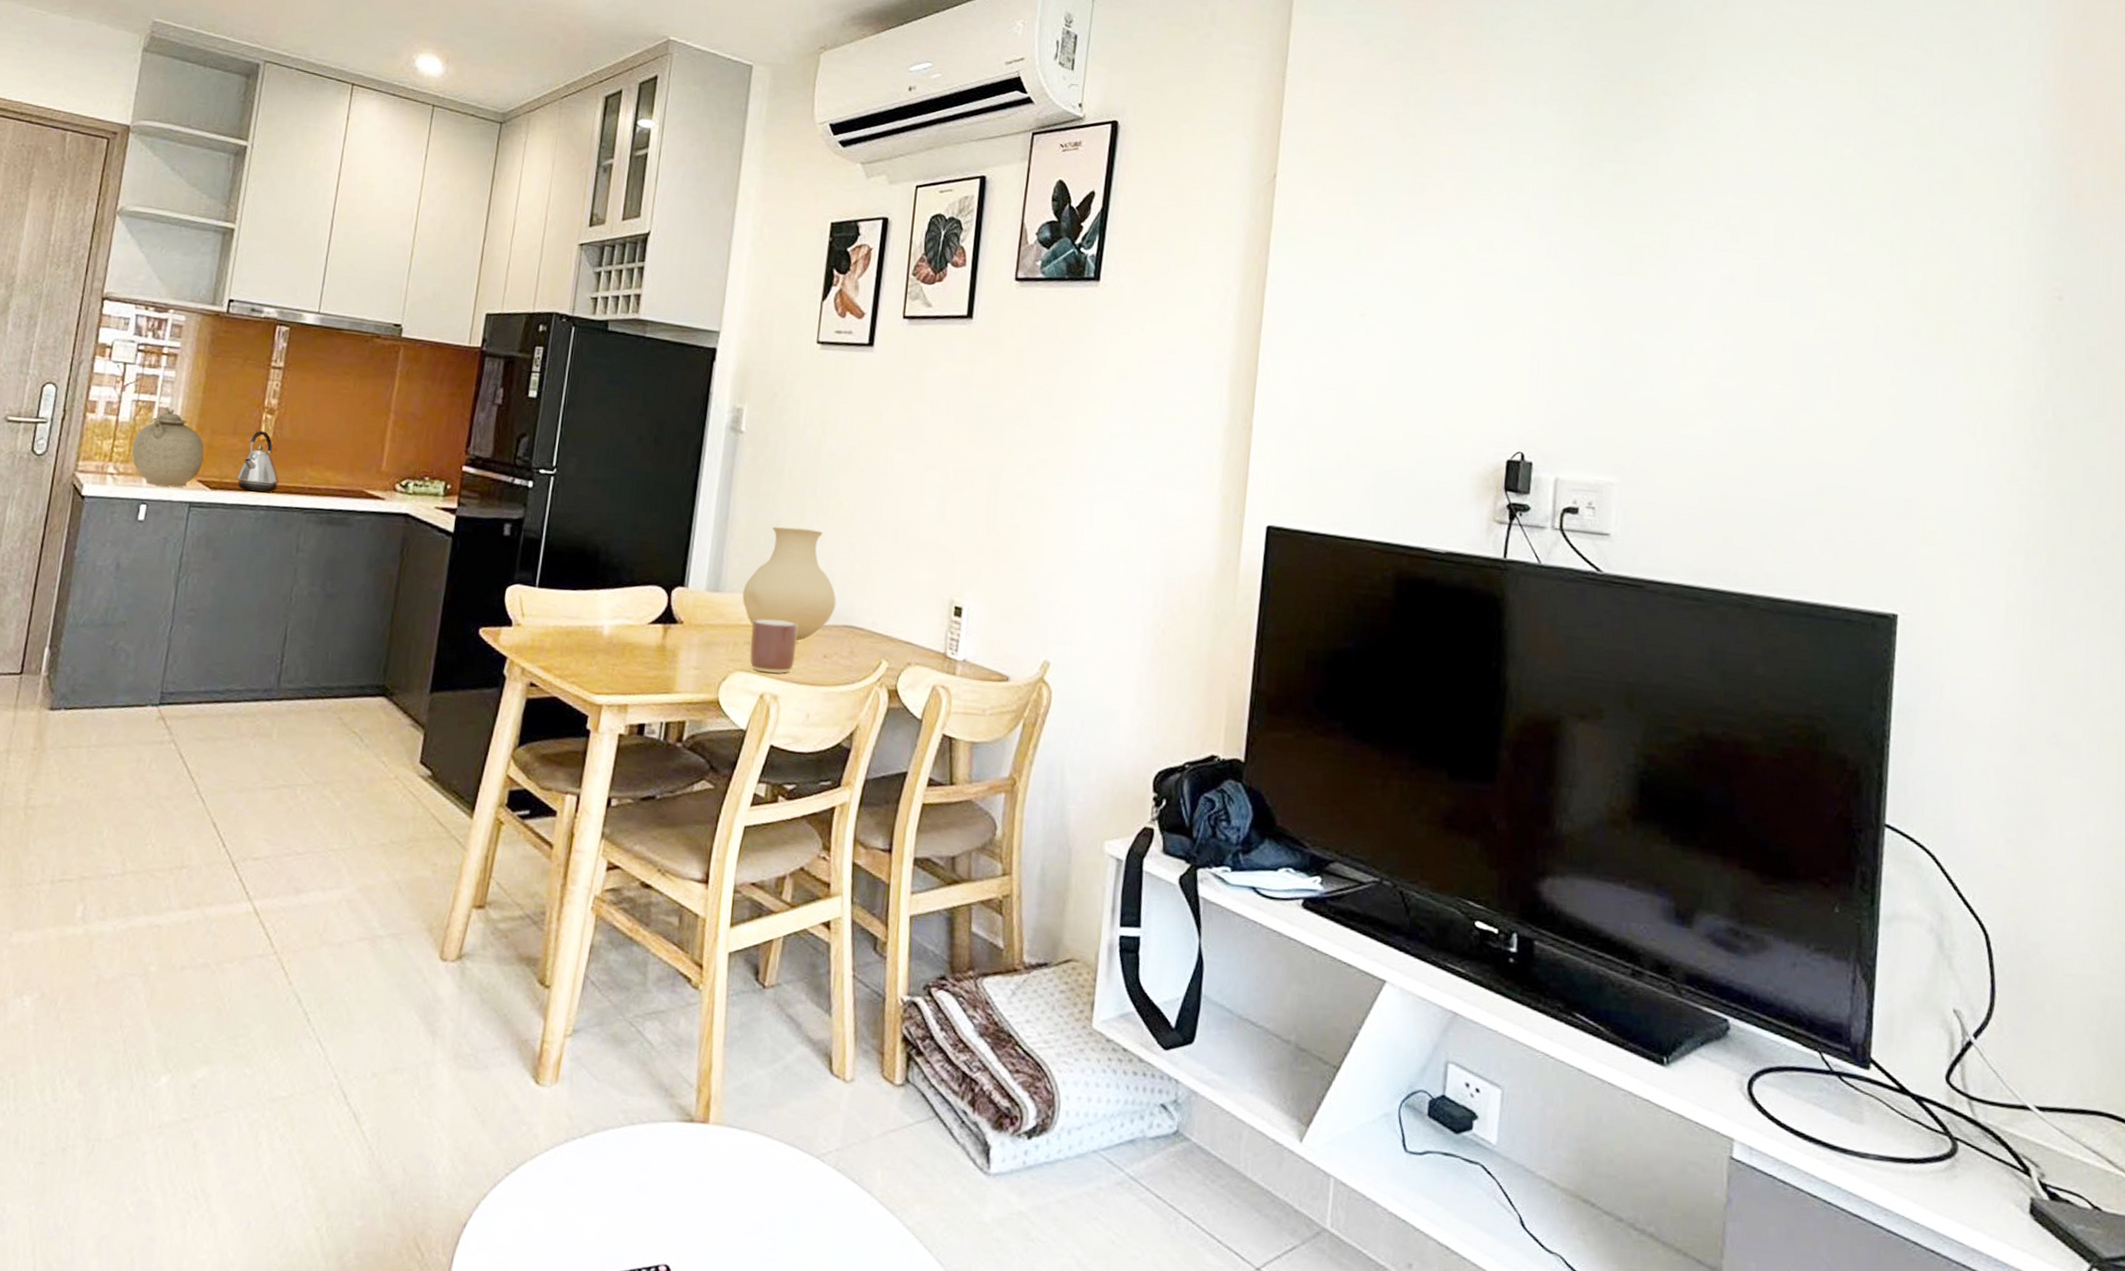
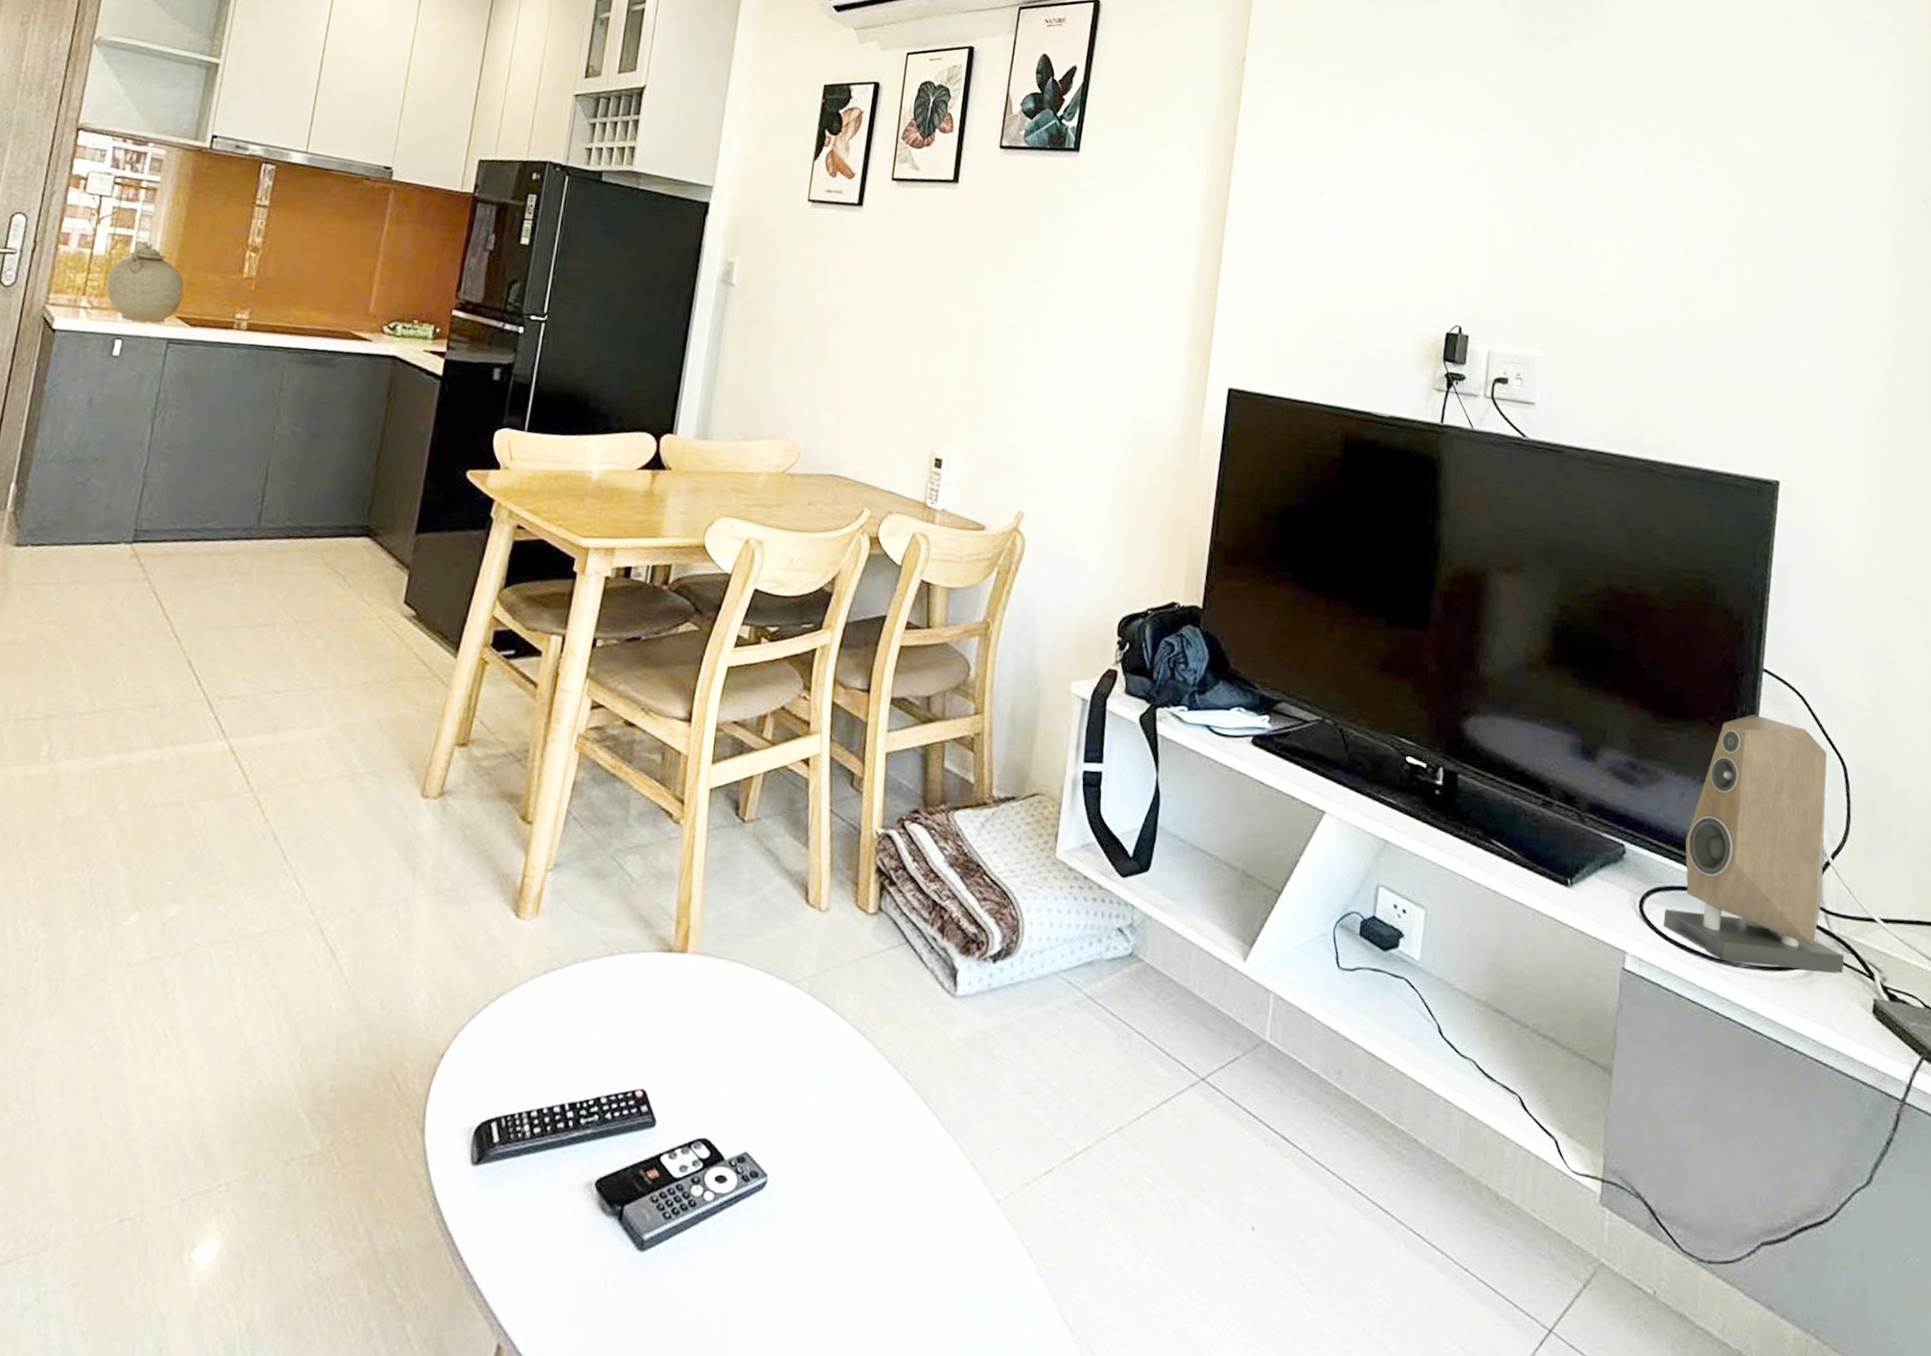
kettle: present [236,431,279,493] -> none [217,269,263,331]
vase: present [742,527,837,642] -> none [730,378,822,489]
mug: present [749,619,798,674] -> none [736,466,784,520]
speaker: none [1776,874,1994,1168] -> present [1663,714,1845,974]

